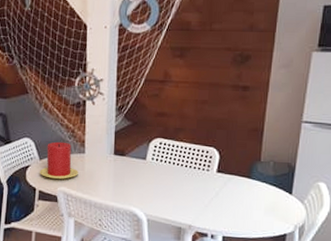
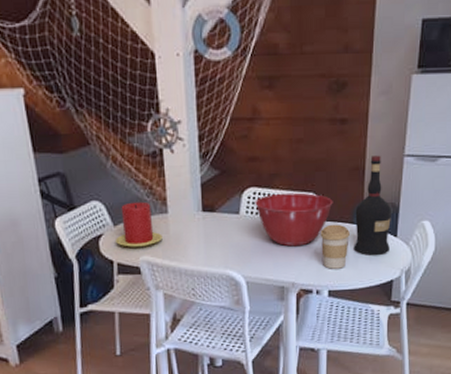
mixing bowl: none [160,145,232,193] -> present [255,192,333,247]
coffee cup: none [217,177,247,218] -> present [320,224,351,269]
liquor: none [249,120,288,209] -> present [354,155,391,255]

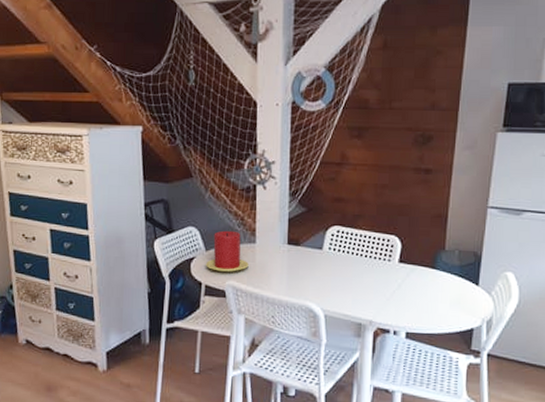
mixing bowl: present [255,192,333,247] -> none [338,233,415,286]
coffee cup: present [320,224,351,269] -> none [400,267,431,312]
liquor: present [354,155,391,255] -> none [433,205,473,302]

